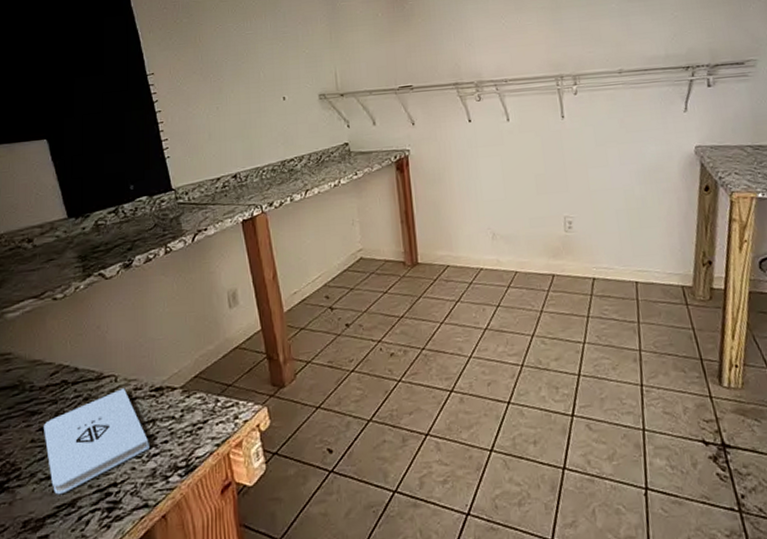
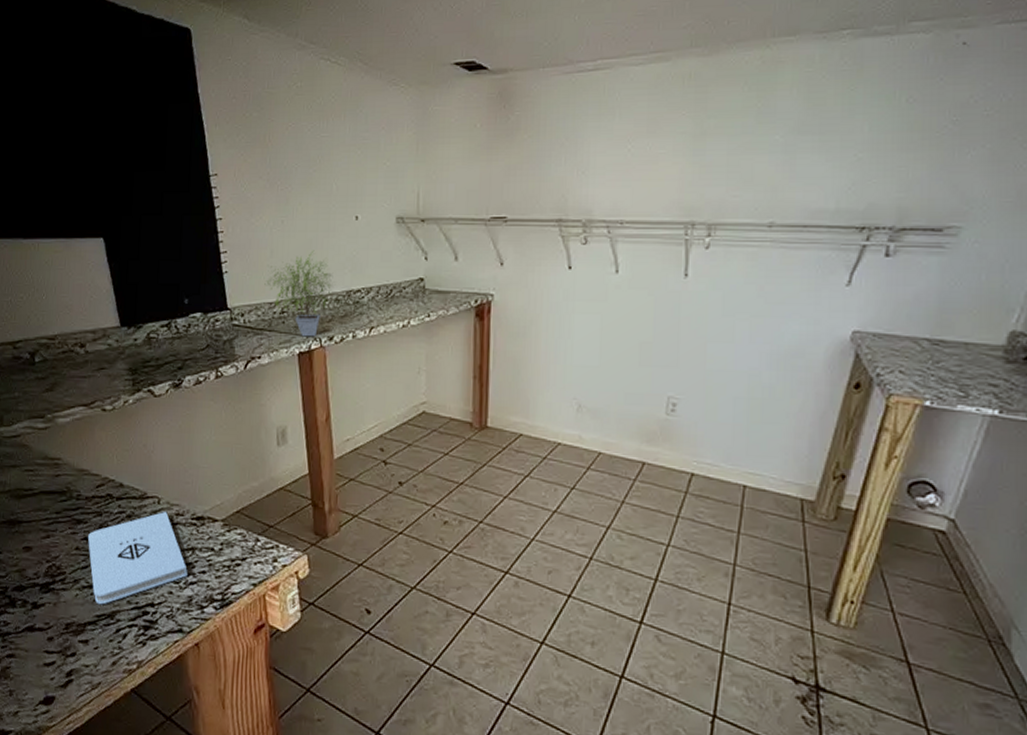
potted plant: none [205,129,269,206] -> present [264,250,333,337]

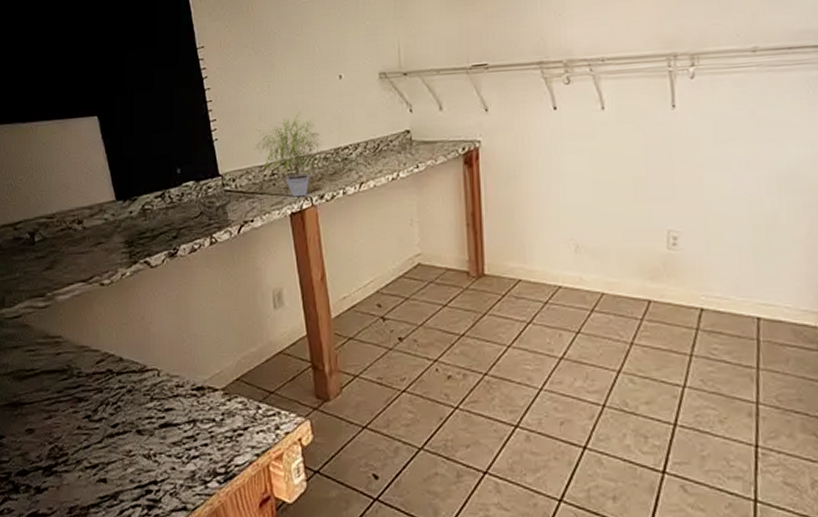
notepad: present [88,511,187,605] -> none [89,383,189,486]

